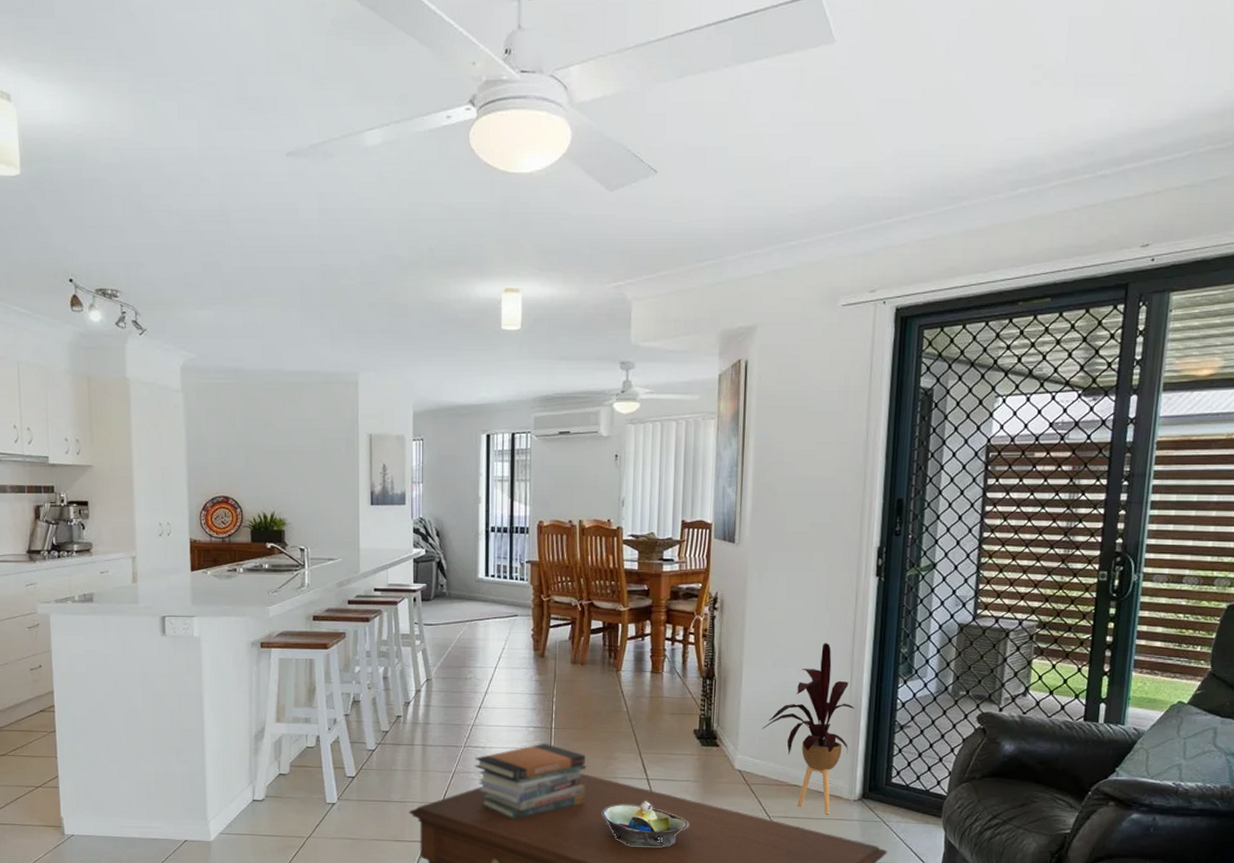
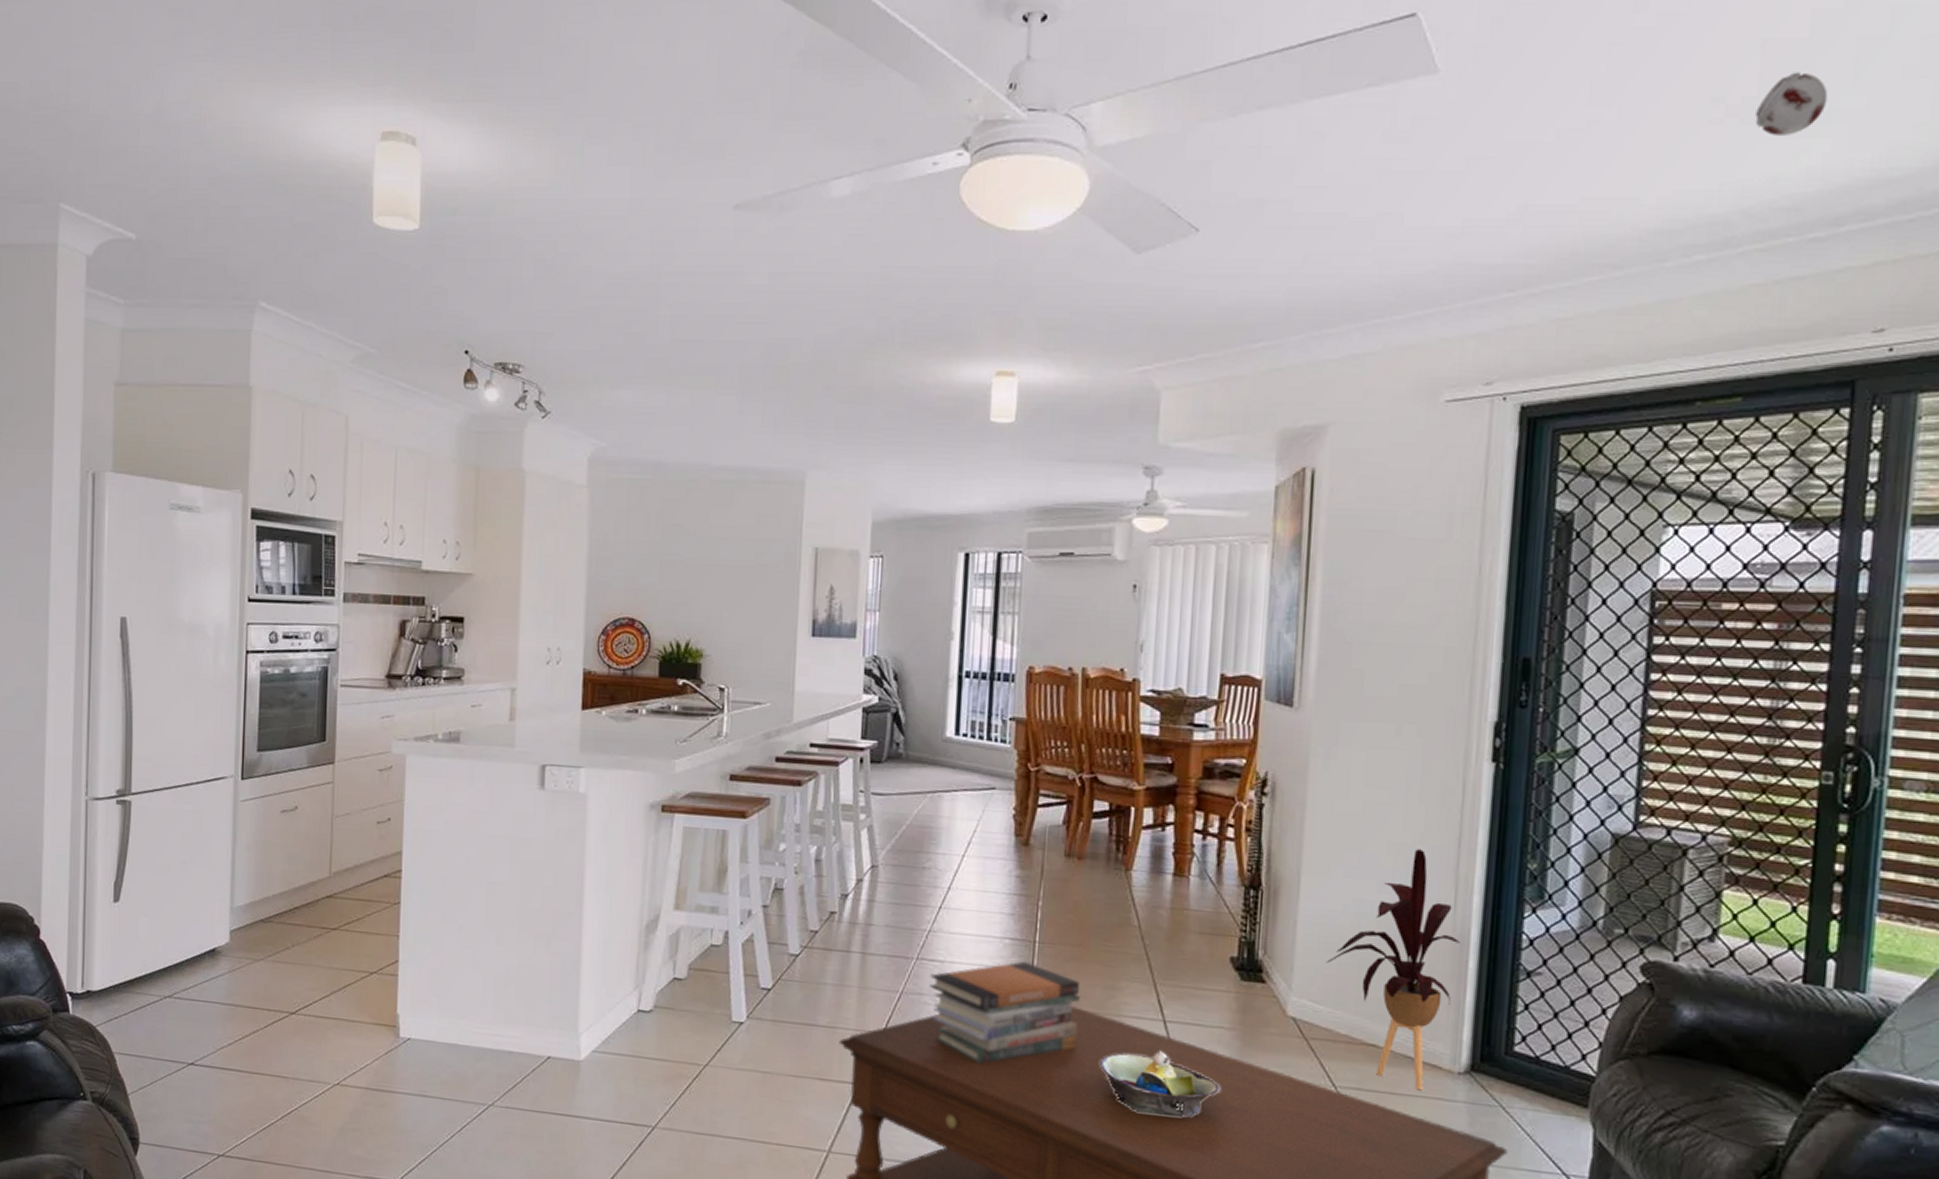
smoke detector: none [1063,44,1115,96] -> present [1755,72,1828,137]

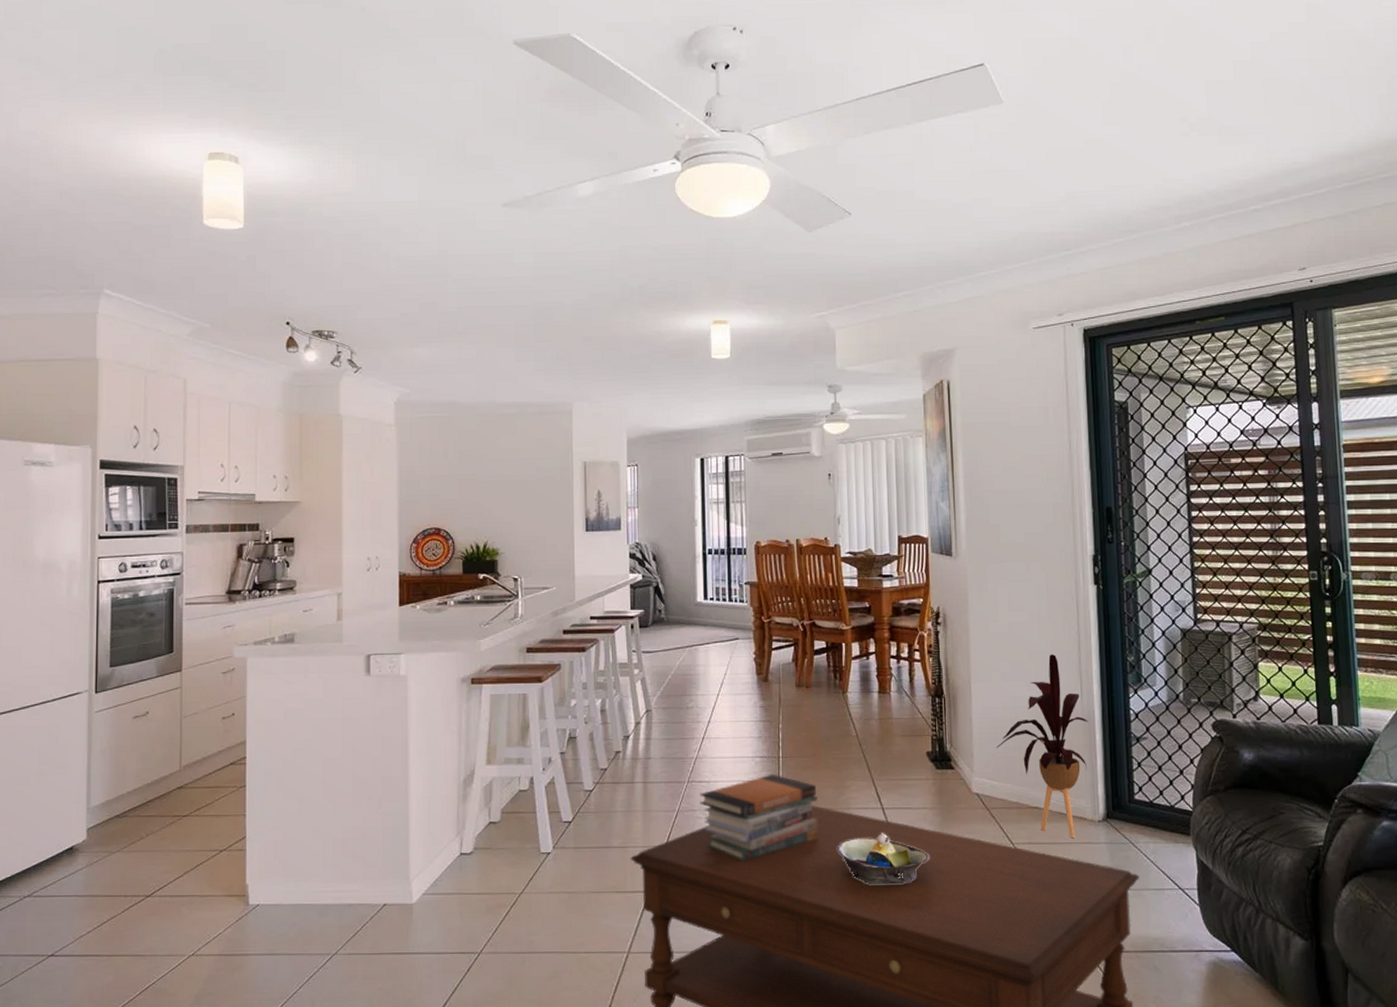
smoke detector: present [1755,72,1828,137] -> none [1208,102,1251,144]

